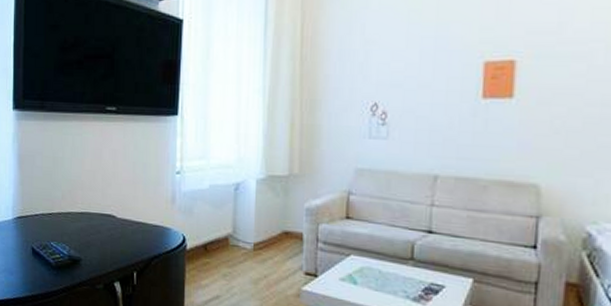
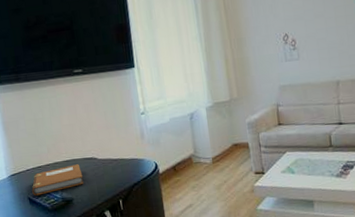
notebook: none [37,219,97,247] -> present [32,164,84,196]

